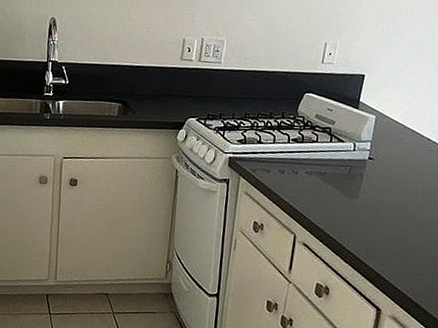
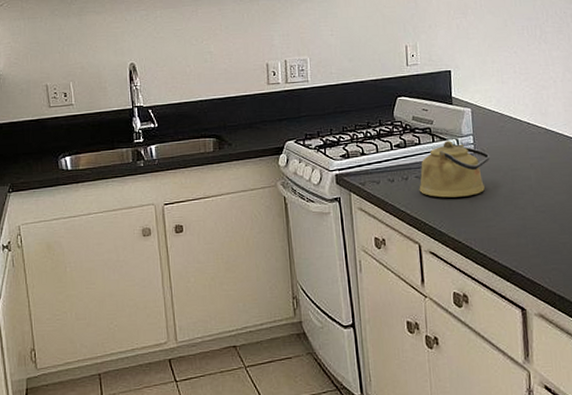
kettle: none [306,143,383,199] -> present [419,141,490,198]

